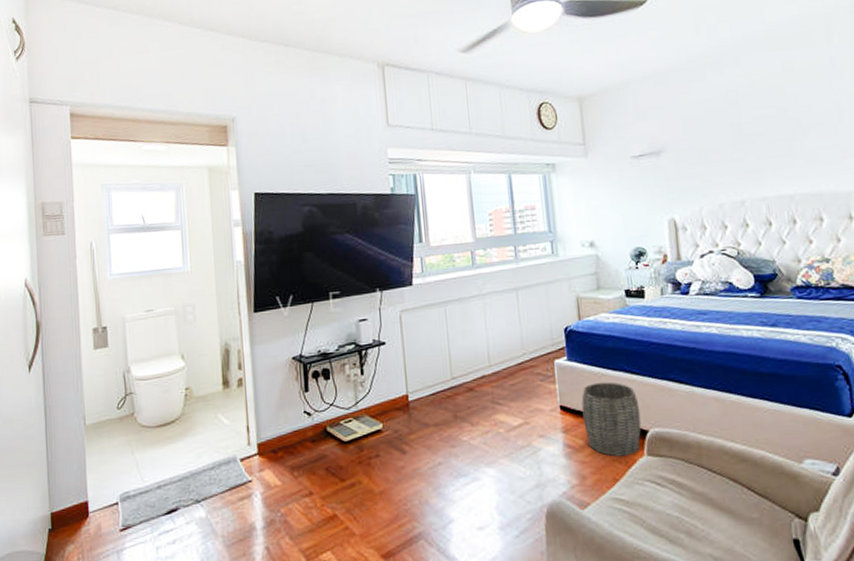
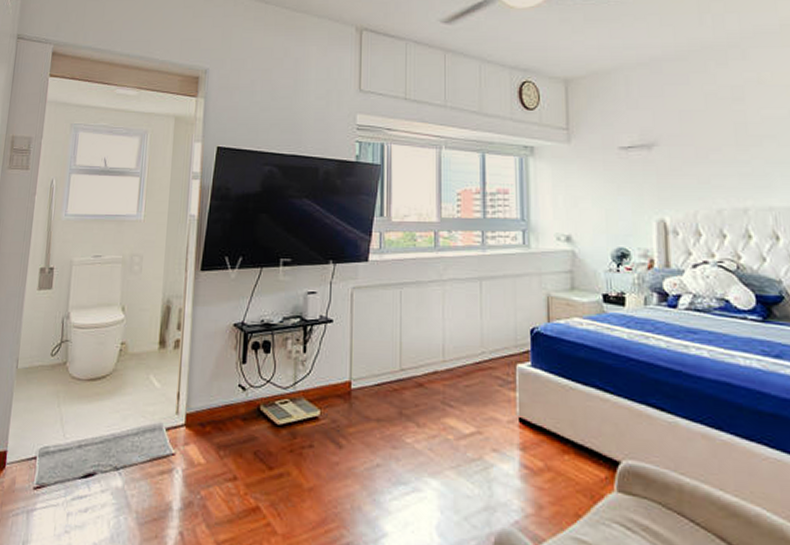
woven basket: present [581,382,642,457] -> none [544,396,613,489]

